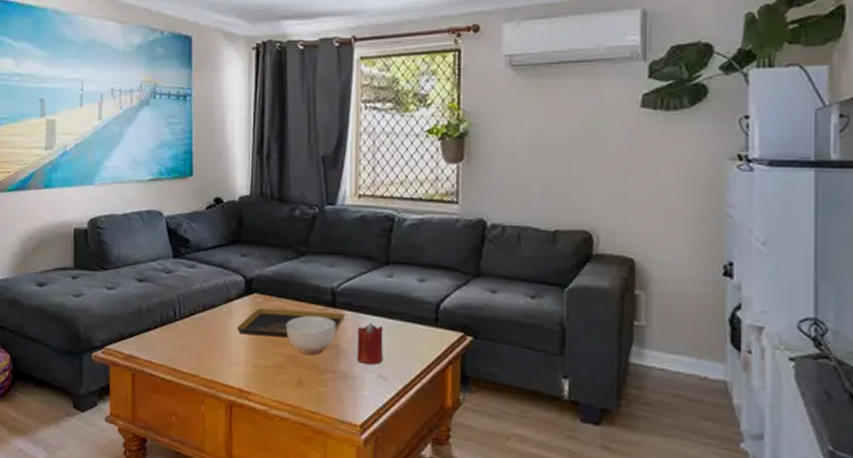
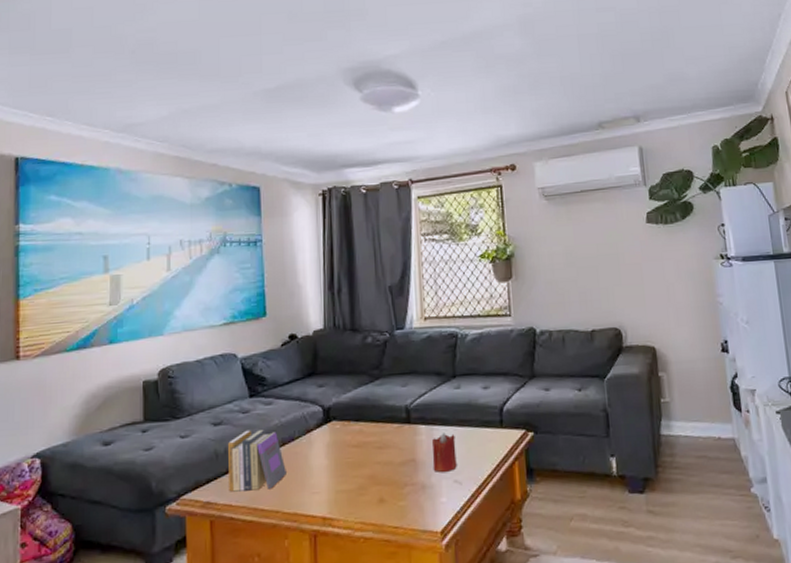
books: none [150,290,206,353] -> present [227,428,286,492]
decorative tray: present [237,308,344,338] -> none [317,427,419,463]
bowl: present [285,315,337,356] -> none [364,433,413,473]

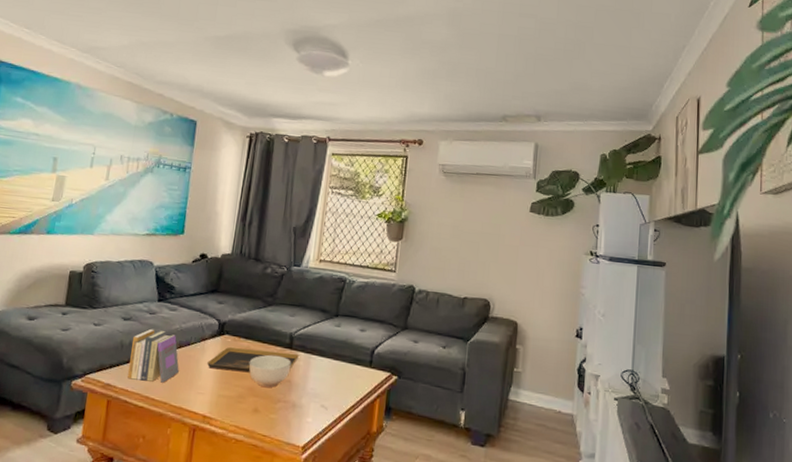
decorative tray: none [317,427,419,463] -> present [207,347,299,373]
bowl: none [364,433,413,473] -> present [248,354,292,388]
candle: present [431,433,457,473] -> none [304,362,329,397]

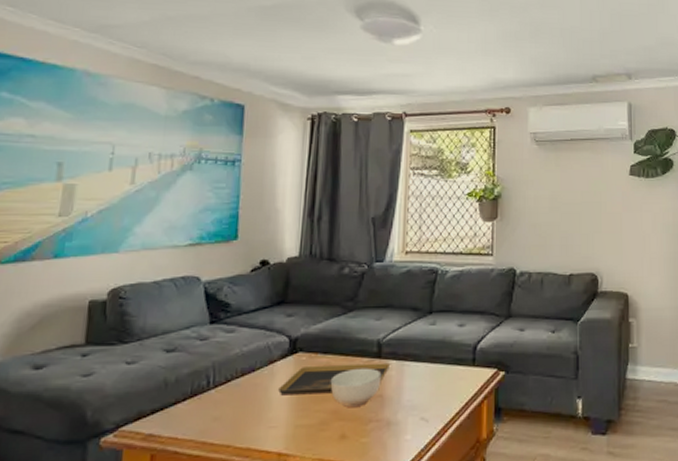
books: present [127,328,179,383] -> none [176,357,243,424]

